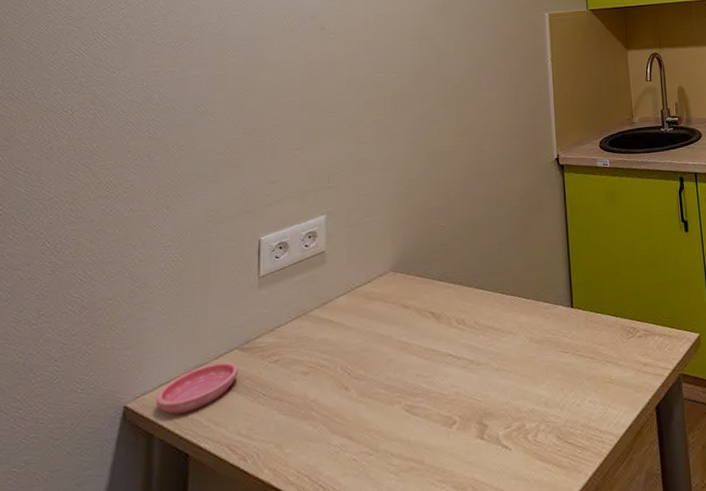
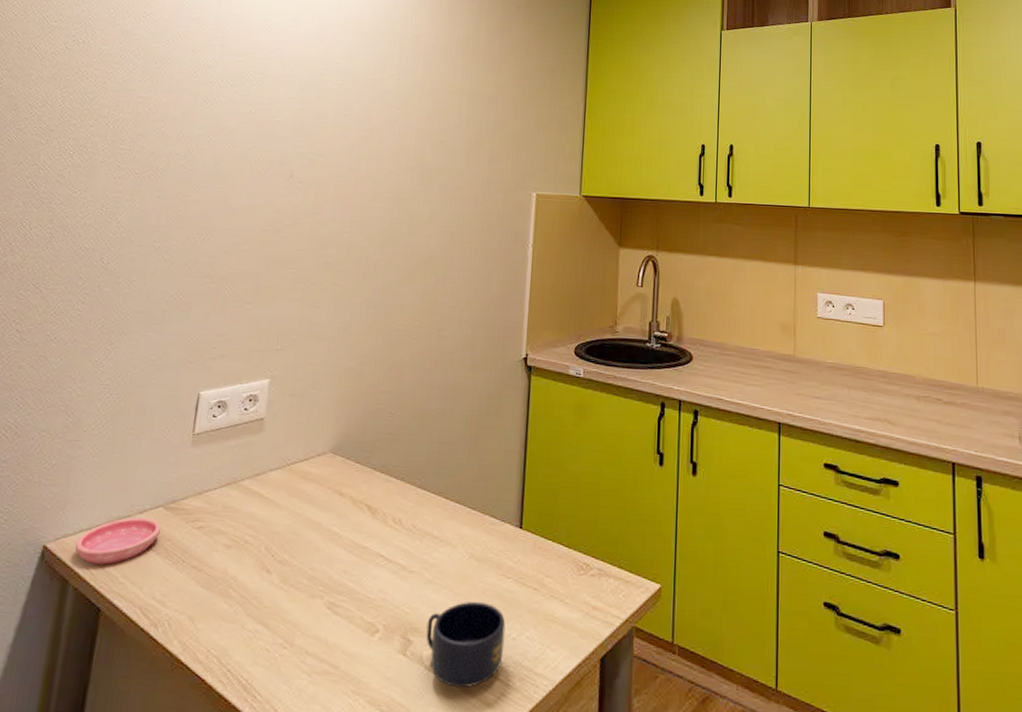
mug: none [499,378,571,459] -> present [426,601,506,688]

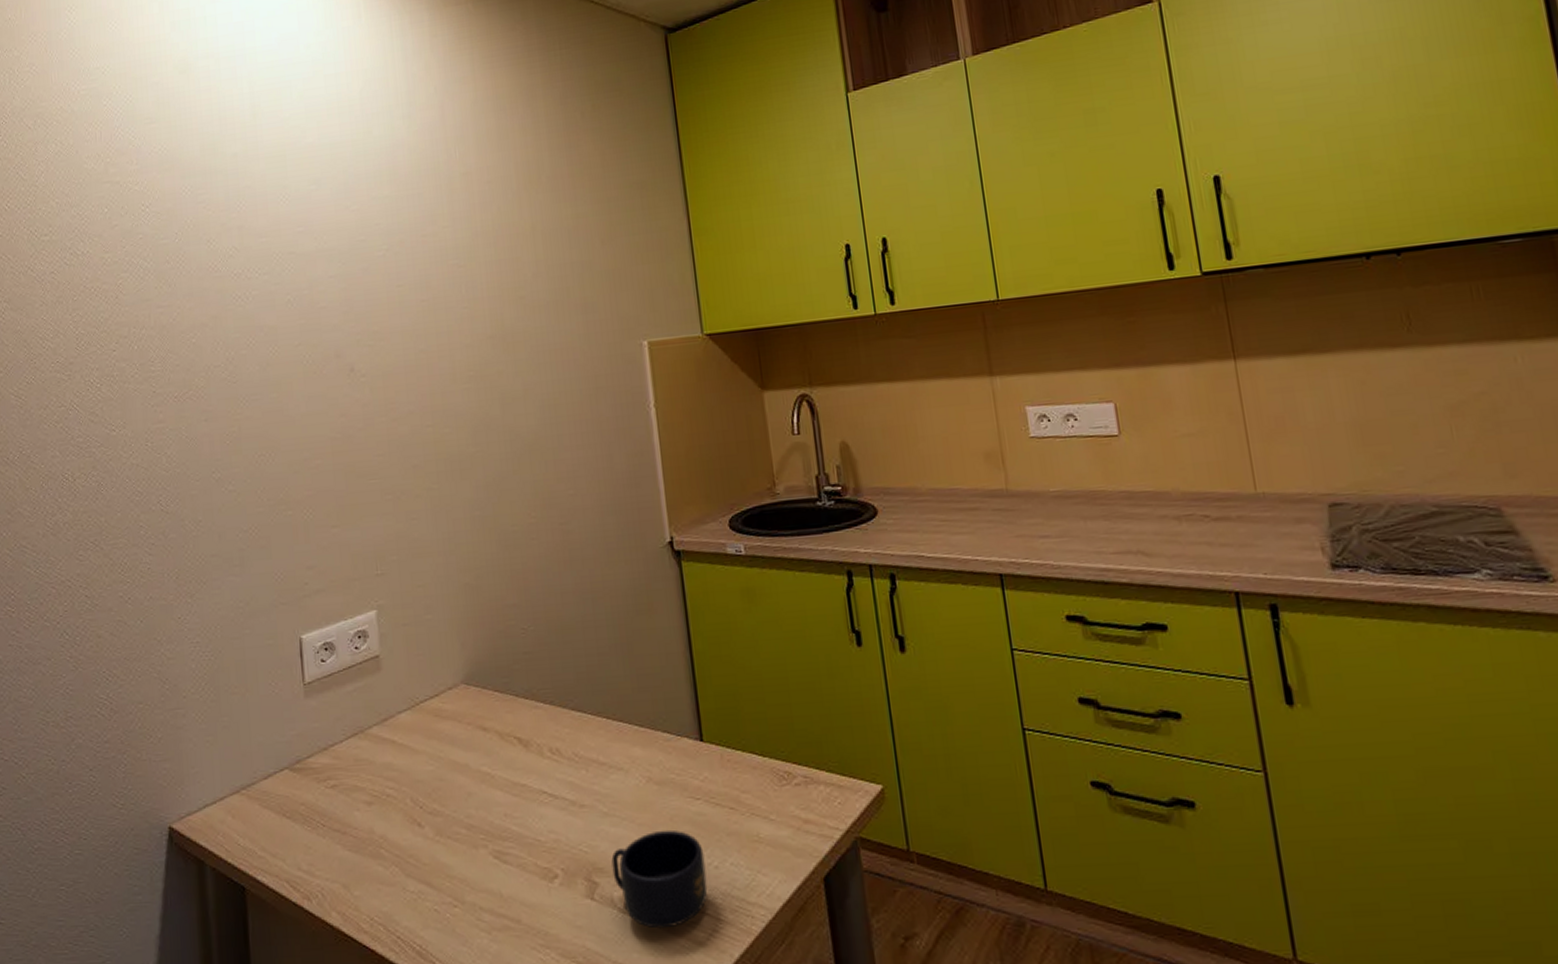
saucer: present [75,517,161,565] -> none [203,782,291,840]

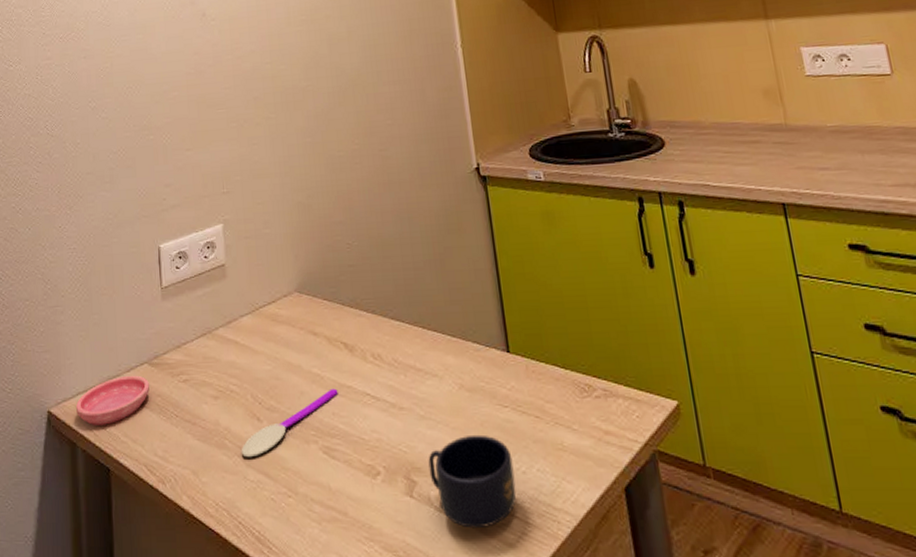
saucer: none [203,782,291,840] -> present [76,375,150,425]
spoon: none [399,787,511,867] -> present [241,388,338,458]

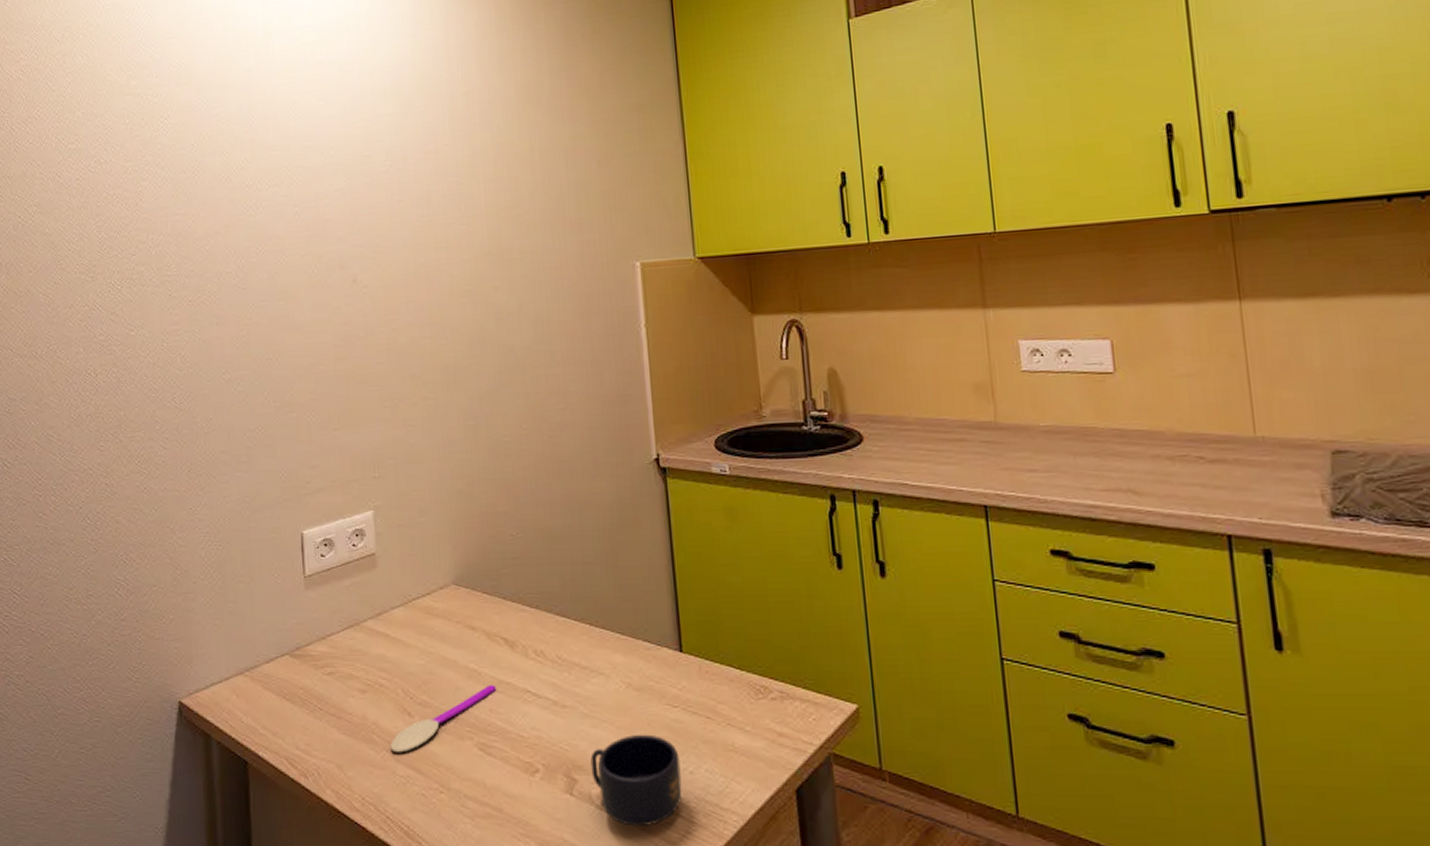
saucer: present [76,375,150,425] -> none [210,666,291,717]

